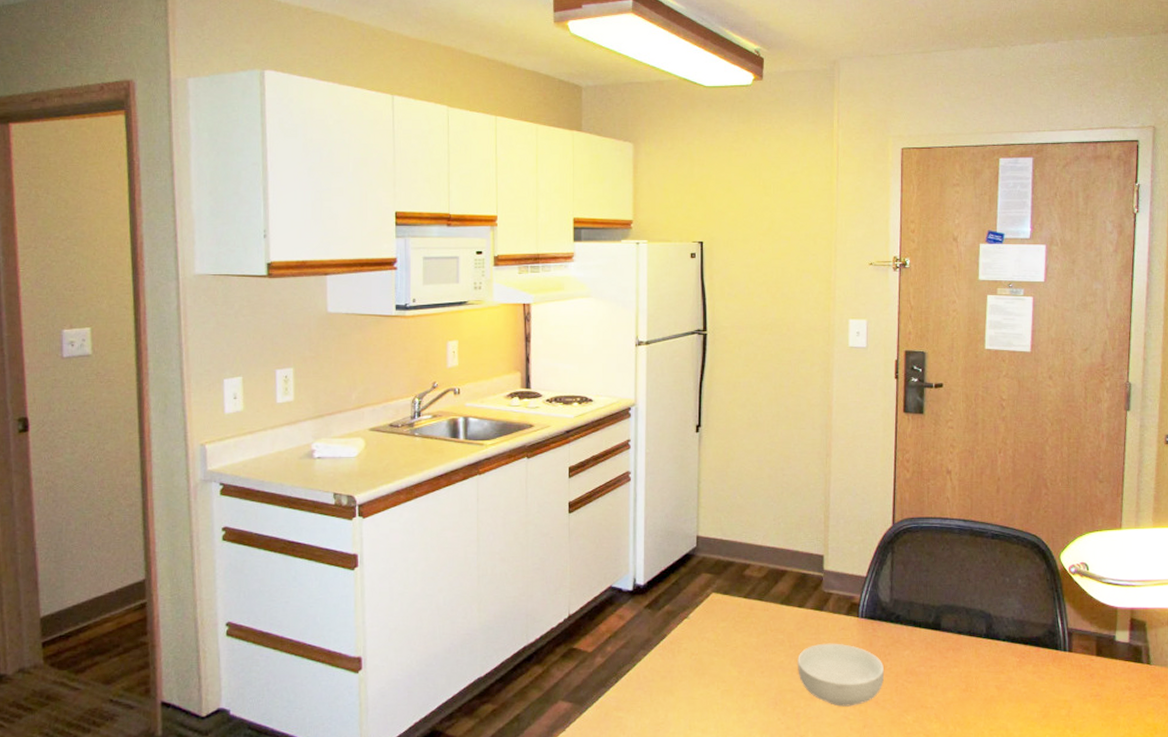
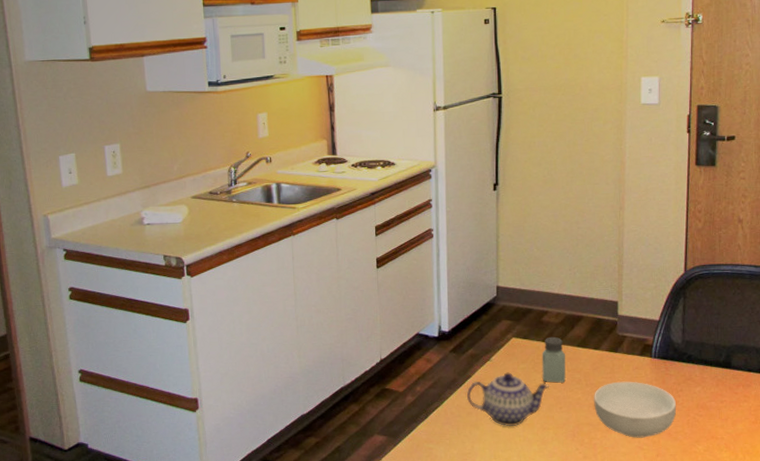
teapot: none [662,631,750,692] -> present [467,372,549,426]
saltshaker: none [743,592,768,644] -> present [542,336,566,383]

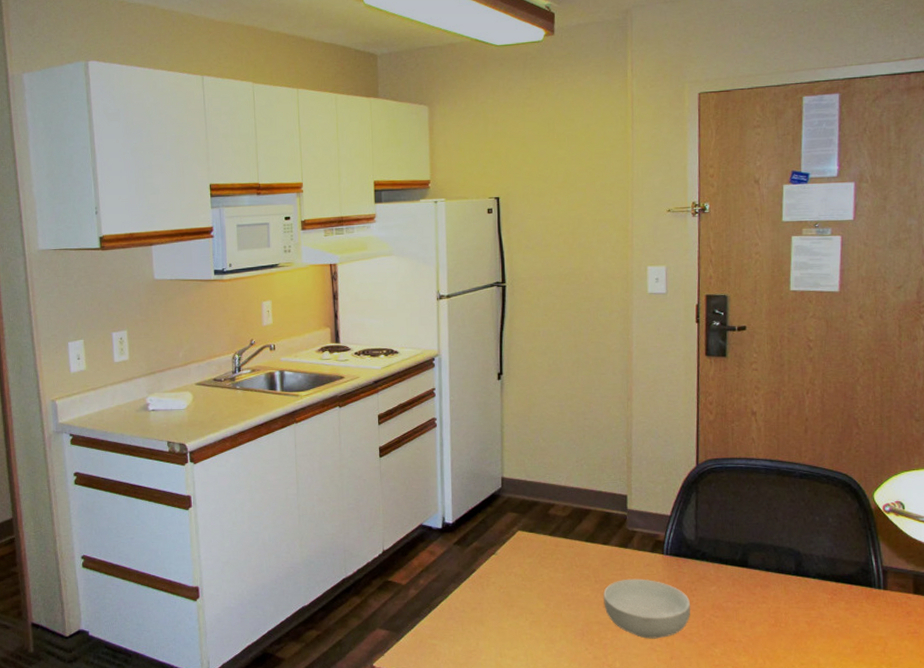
teapot: present [467,372,549,426] -> none [472,567,557,623]
saltshaker: present [542,336,566,383] -> none [548,530,574,579]

